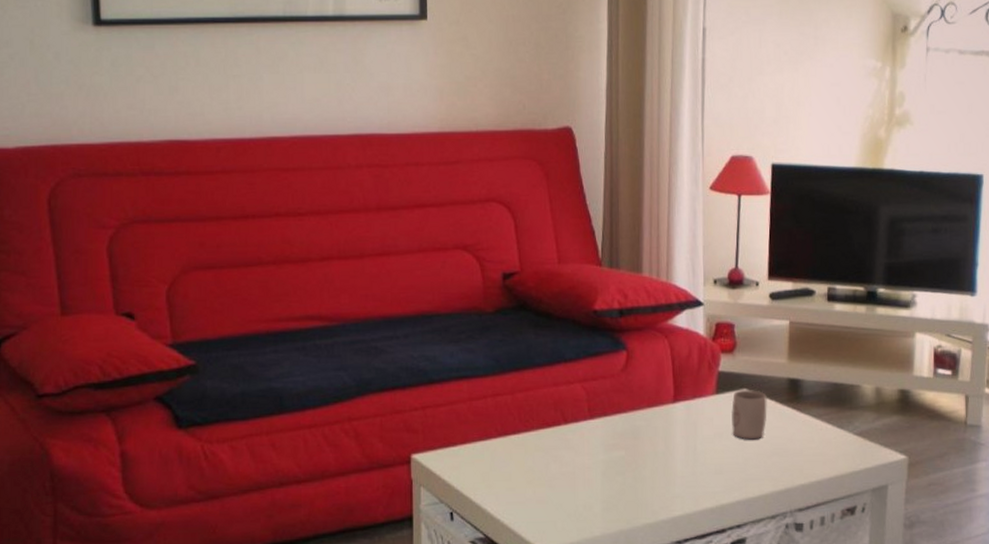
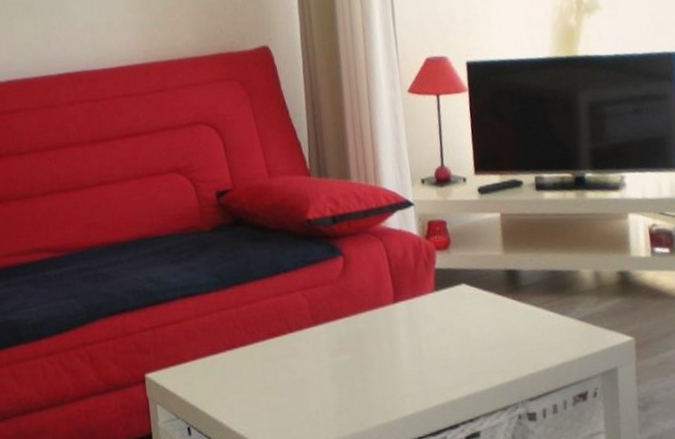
mug: present [731,390,767,440] -> none [452,284,488,334]

